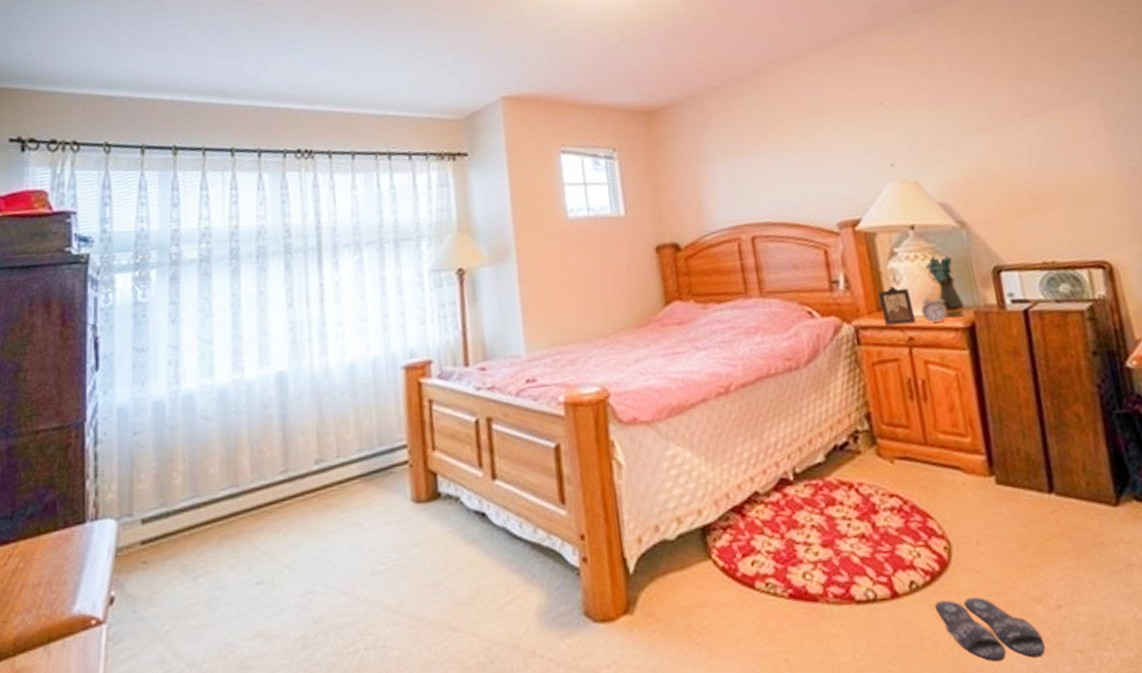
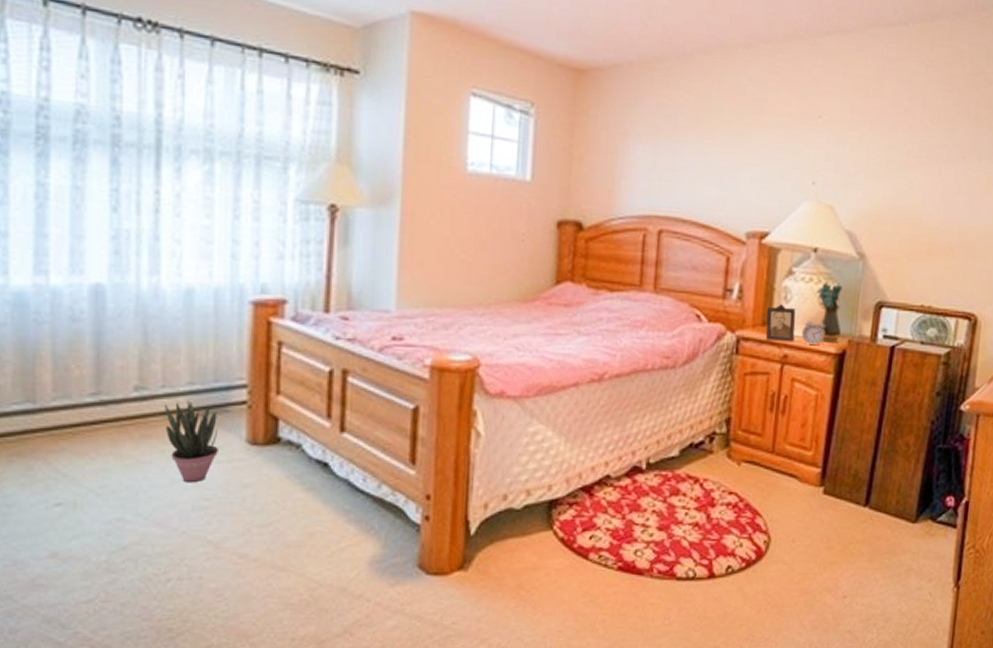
potted plant: none [341,466,389,548] -> present [165,400,219,483]
slippers: present [935,596,1045,661] -> none [743,583,824,634]

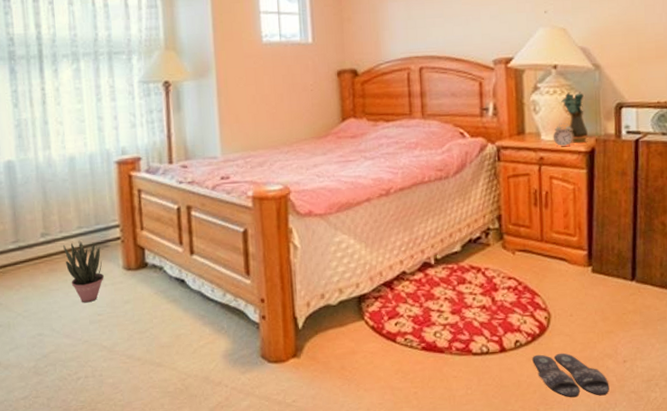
slippers: none [743,583,824,634] -> present [532,353,609,397]
photo frame: present [765,304,796,342] -> none [519,115,547,147]

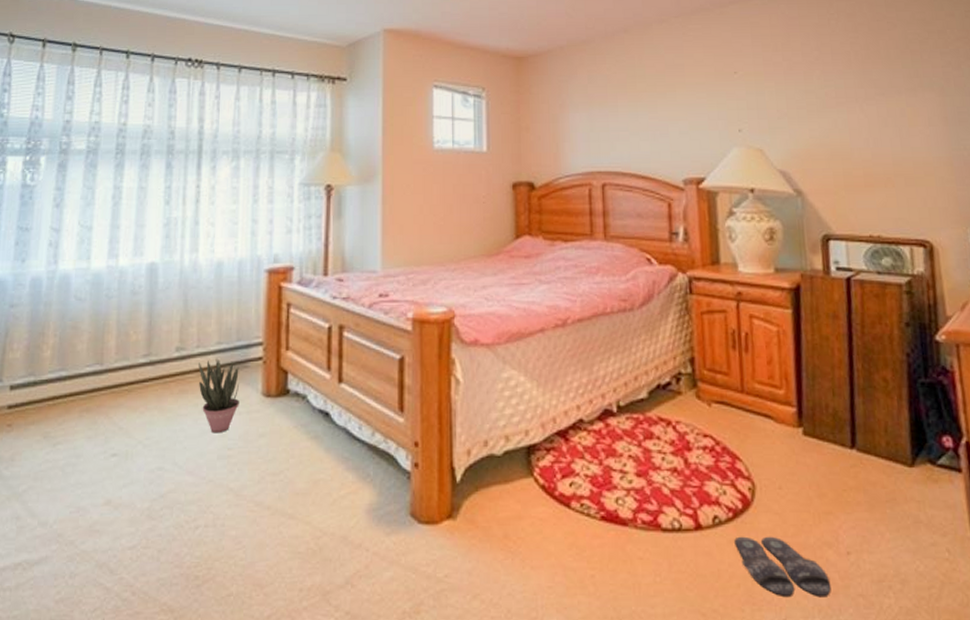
alarm clock: present [553,122,574,147] -> none [751,253,777,282]
vase: present [561,91,588,144] -> none [760,218,792,279]

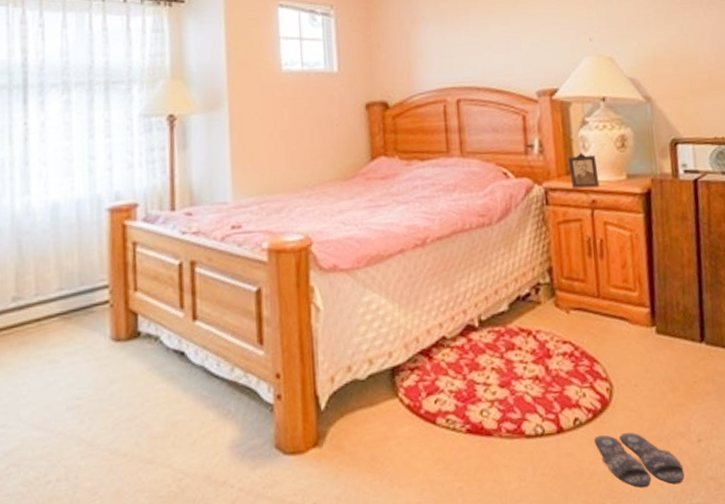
potted plant: present [198,358,240,434] -> none [39,305,87,384]
photo frame: none [713,243,746,280] -> present [567,153,600,188]

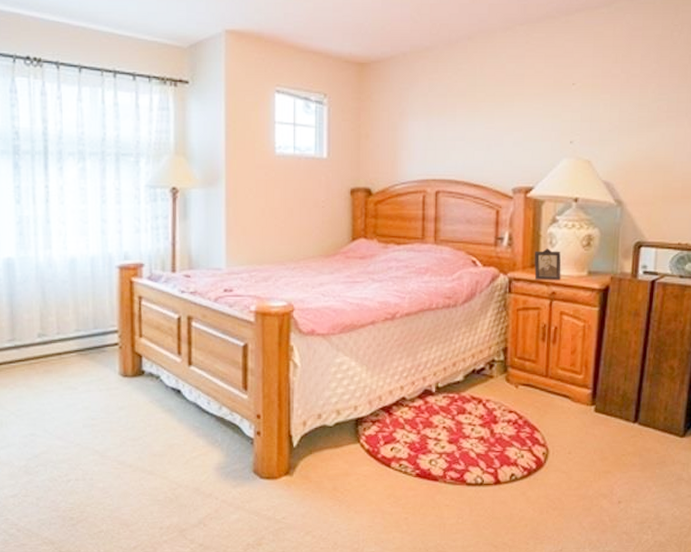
slippers: present [594,432,684,487] -> none [526,489,602,534]

